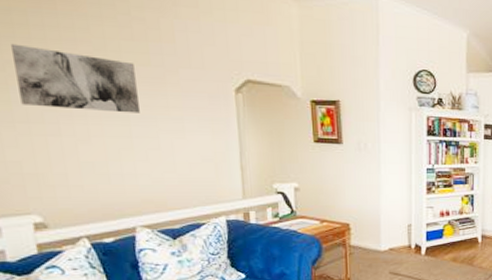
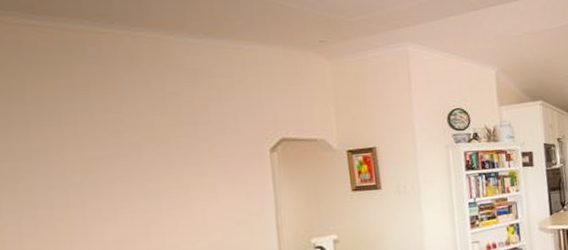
wall art: present [11,43,140,113] -> none [40,131,171,191]

